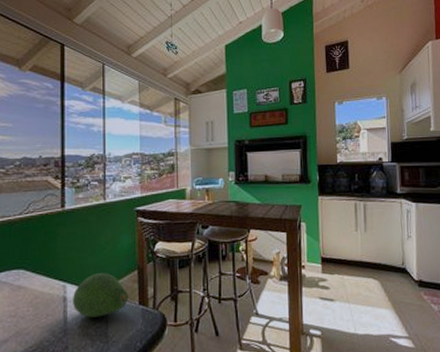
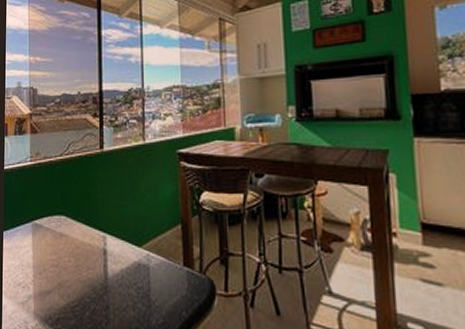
fruit: present [73,273,128,318] -> none [113,225,171,276]

